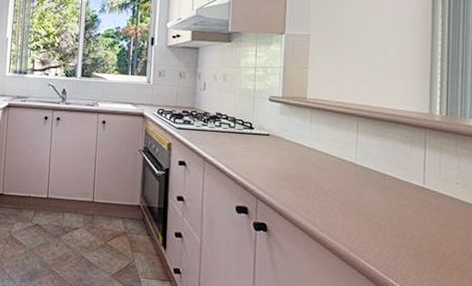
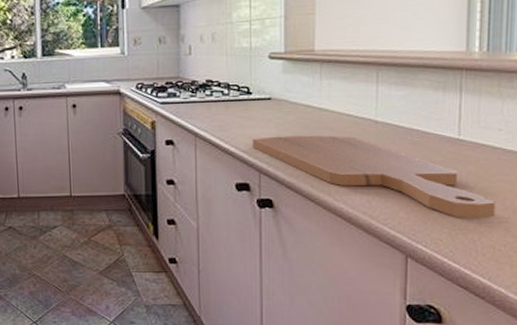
cutting board: none [251,167,454,261] -> present [252,135,495,218]

